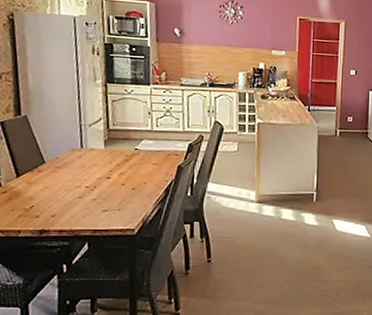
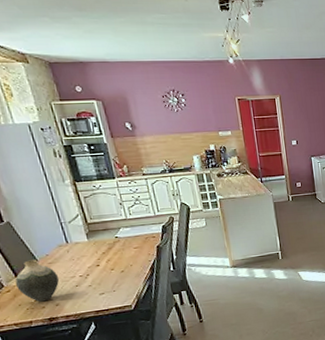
vase: none [15,161,63,210] -> present [15,259,60,302]

